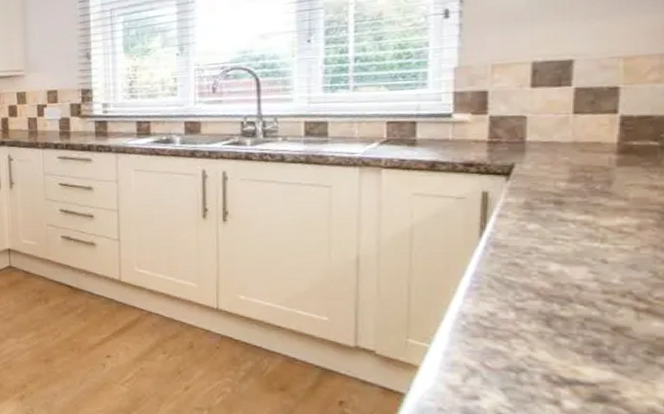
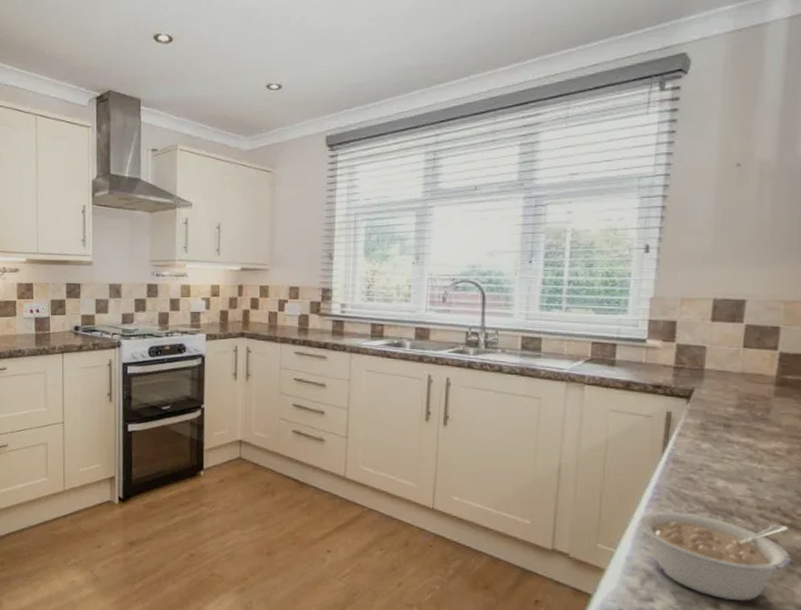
legume: none [456,300,650,397] -> present [639,511,791,601]

